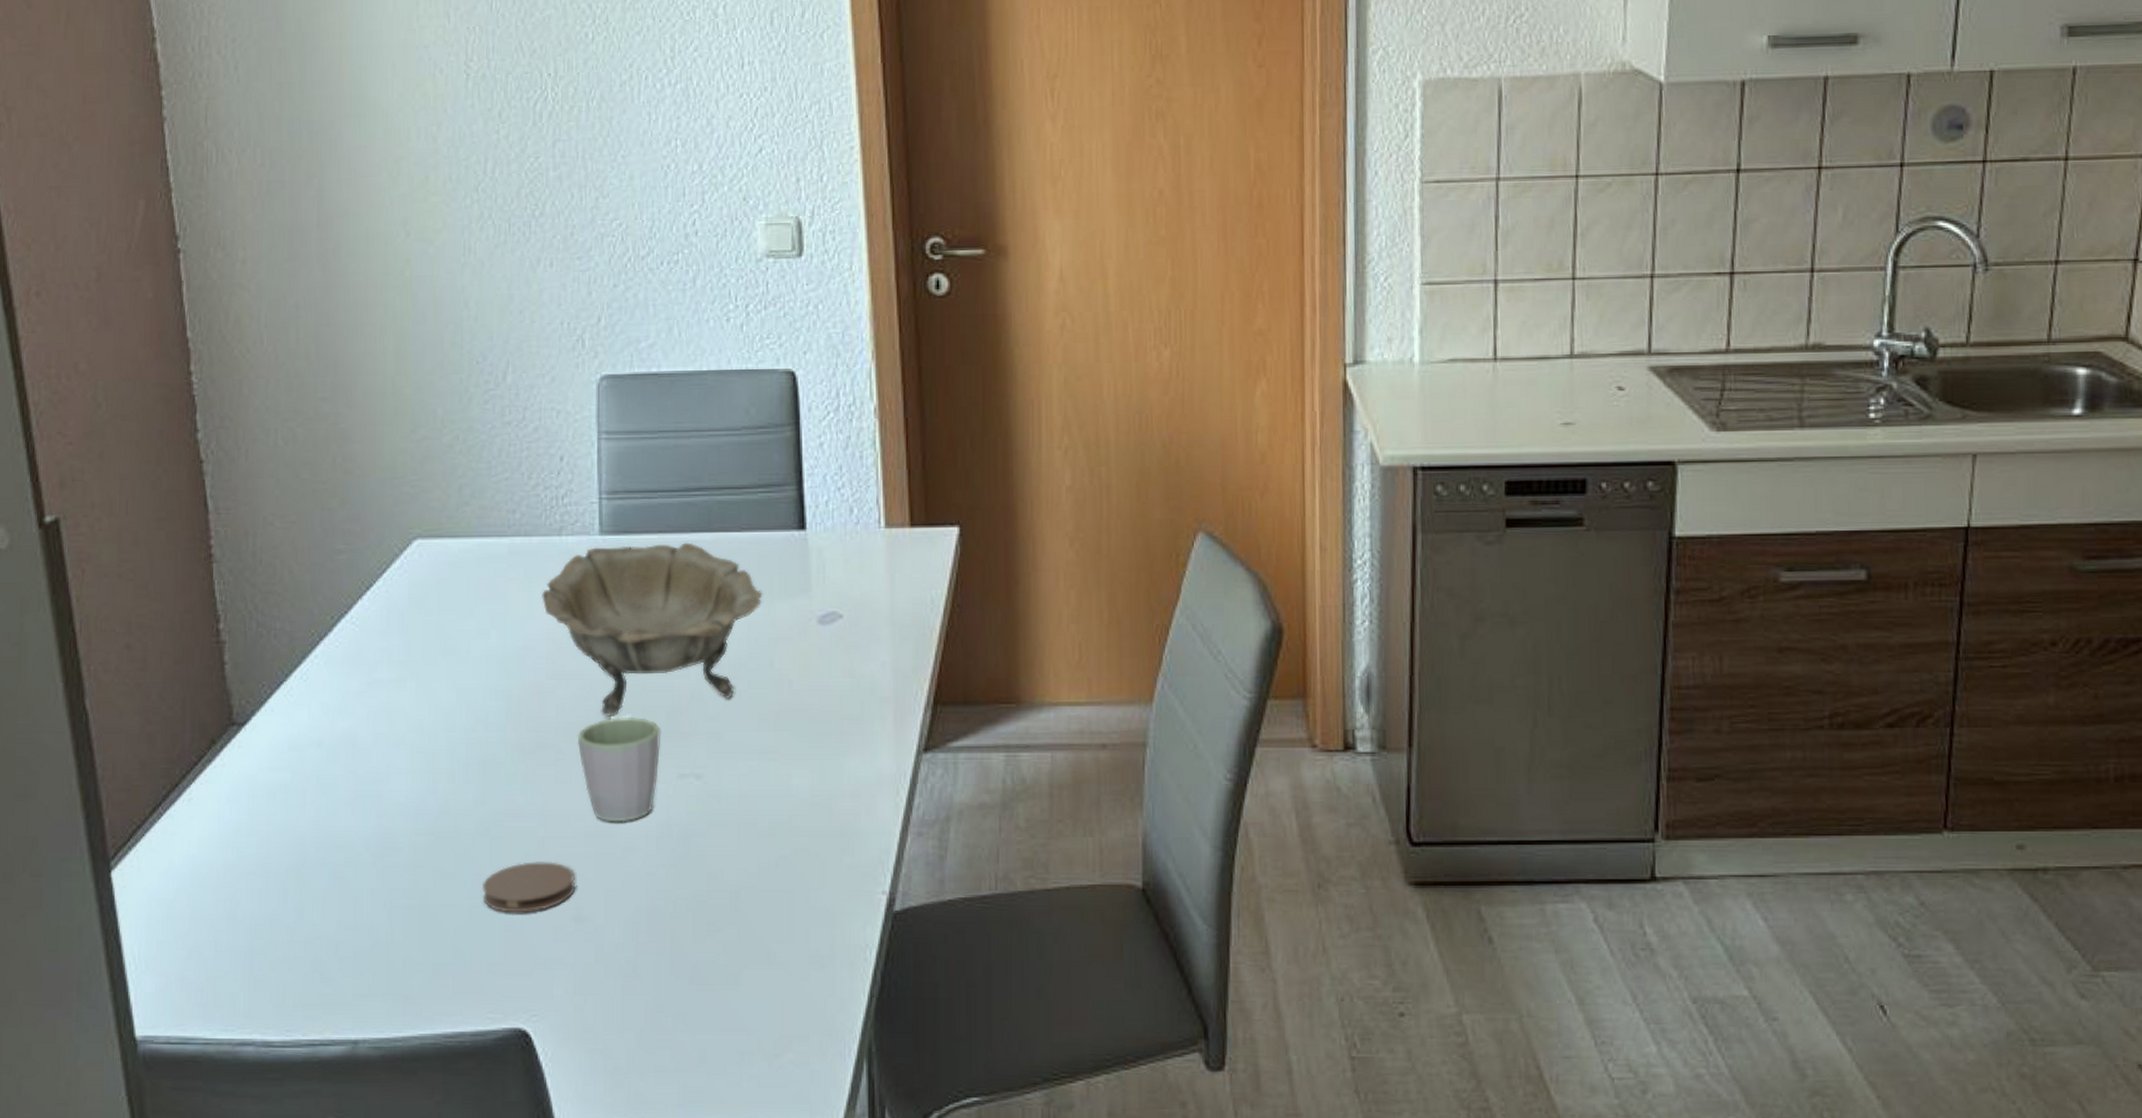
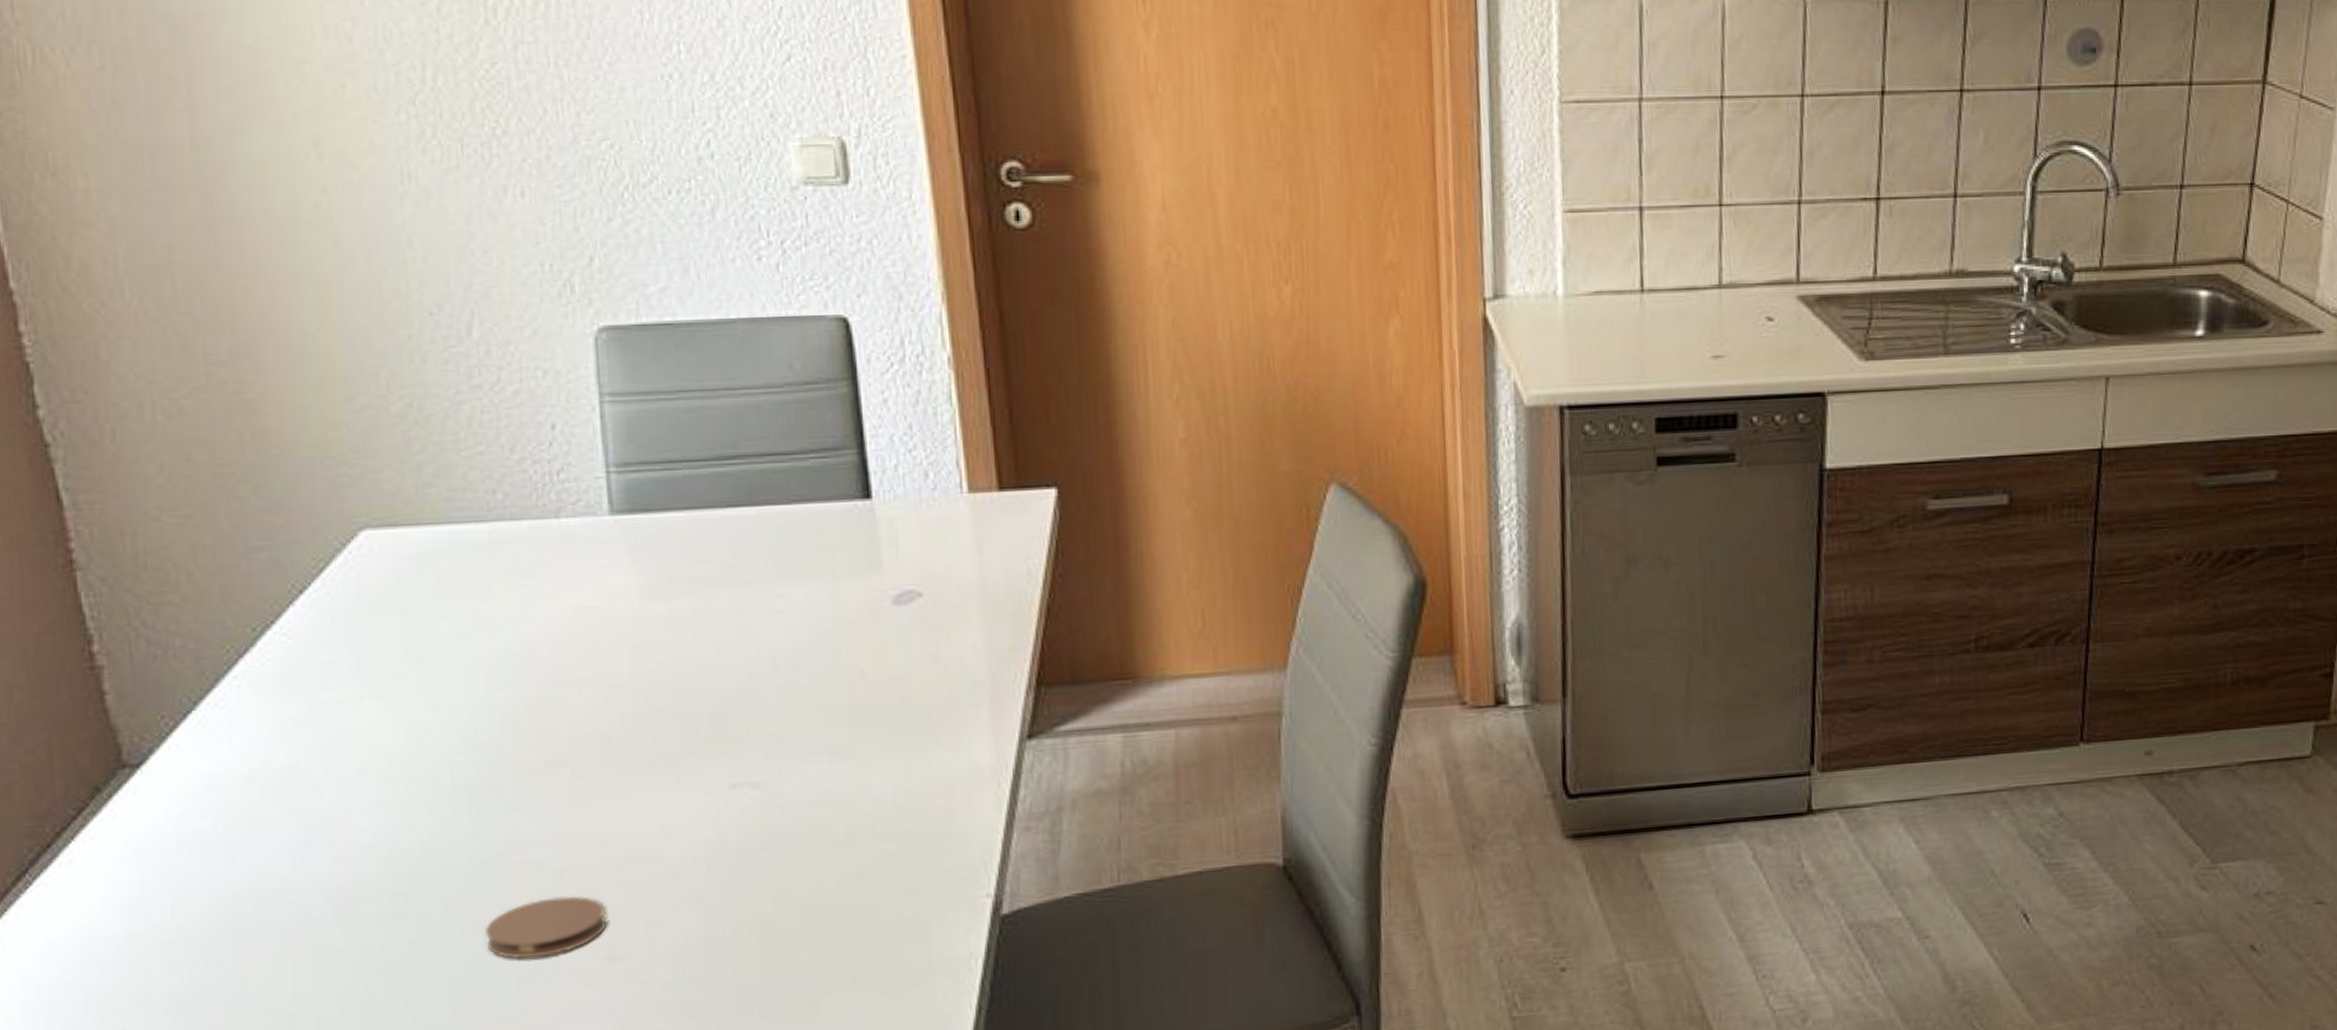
decorative bowl: present [542,542,763,716] -> none [538,519,823,725]
mug: present [577,716,661,822] -> none [597,723,705,845]

